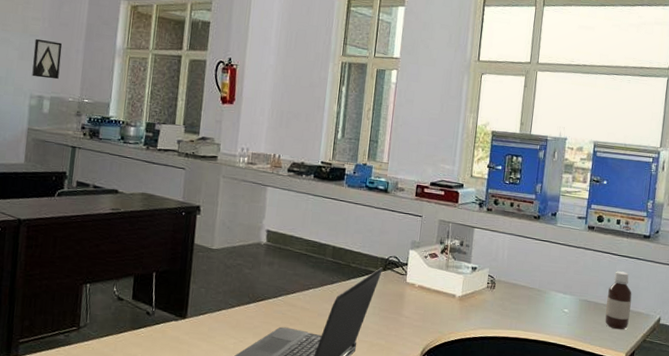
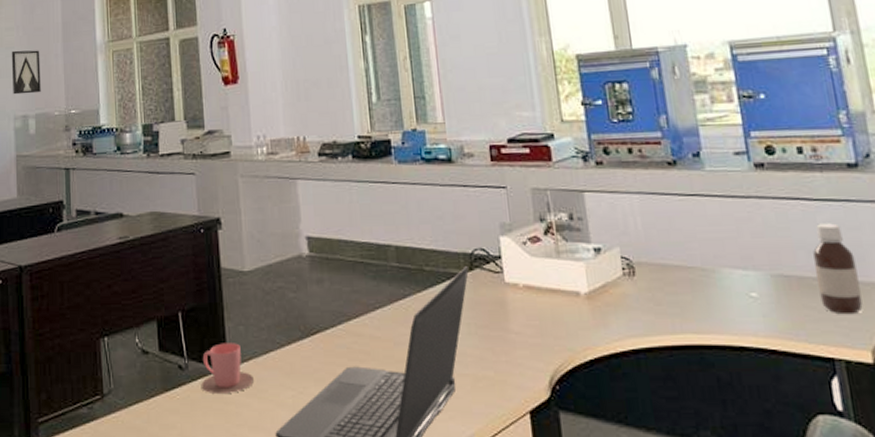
cup: none [162,299,206,336] -> present [200,343,254,393]

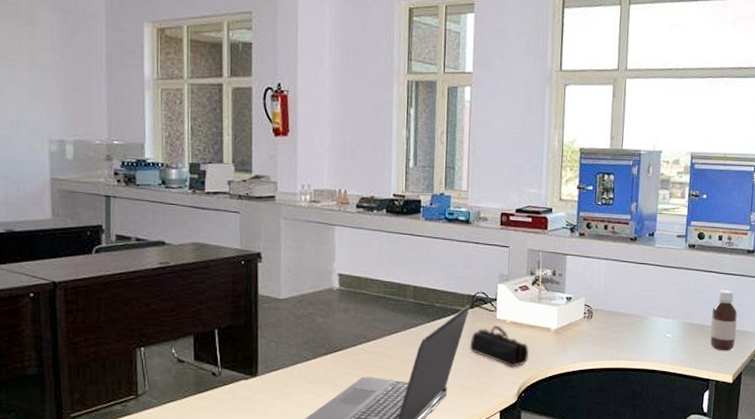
wall art: present [11,50,41,95] -> none [46,73,80,120]
cup: present [200,343,254,393] -> none [232,356,280,395]
pencil case: none [475,292,557,349] -> present [469,325,530,367]

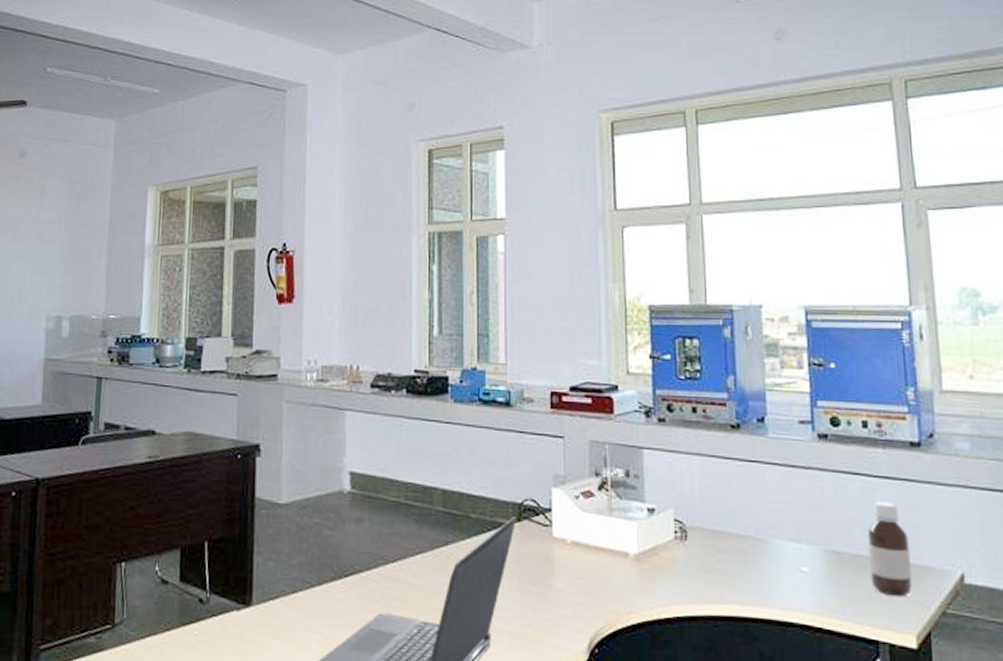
pencil case: present [469,325,530,367] -> none [518,546,602,609]

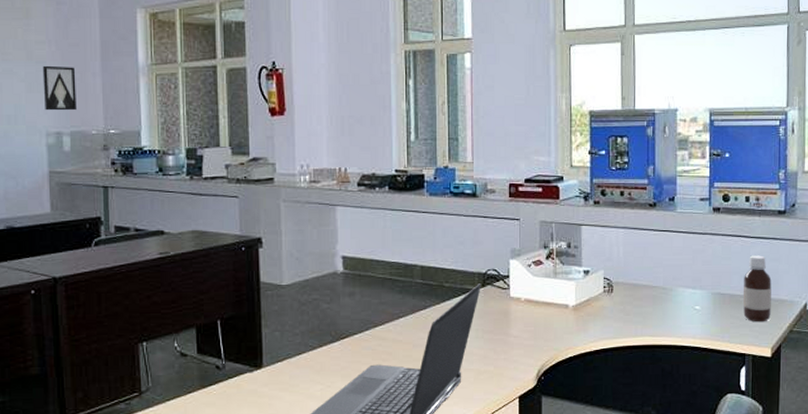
wall art: none [48,245,82,294] -> present [42,65,77,111]

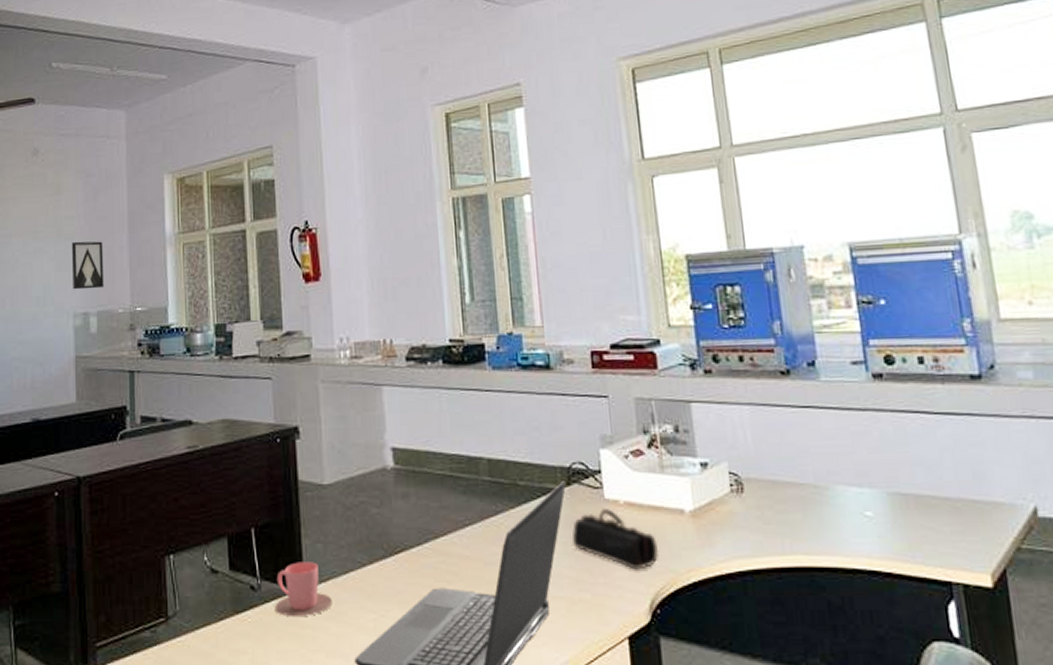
cup: none [237,346,286,389] -> present [274,562,332,616]
pencil case: none [482,304,548,349] -> present [571,509,660,570]
bottle: present [742,255,772,322] -> none [932,438,983,536]

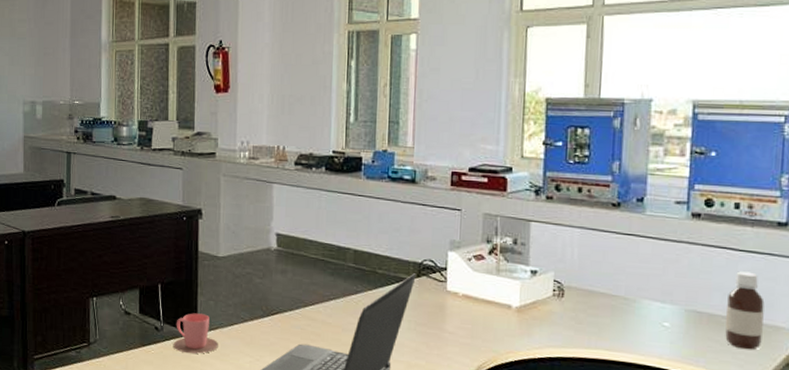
wall art: present [71,241,104,290] -> none [22,41,49,83]
pencil case: present [571,509,660,570] -> none [415,298,486,348]
bottle: none [932,438,983,536] -> present [725,271,765,350]

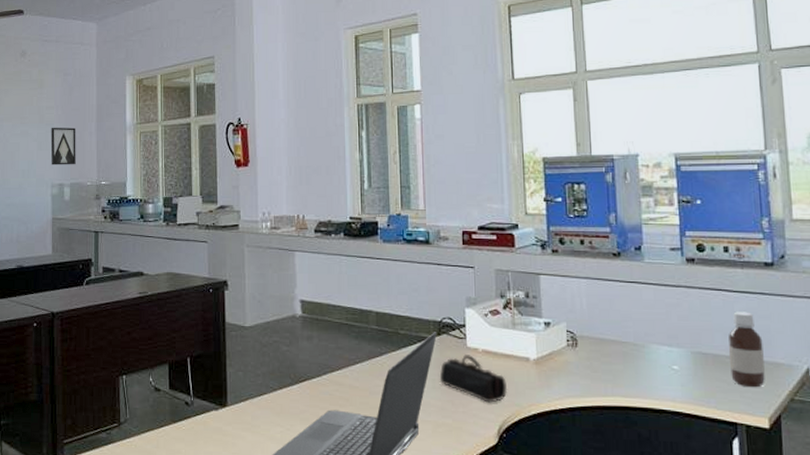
wall art: none [22,41,49,83] -> present [50,127,76,166]
cup: present [173,313,218,354] -> none [203,385,249,427]
pencil case: none [415,298,486,348] -> present [439,355,508,403]

